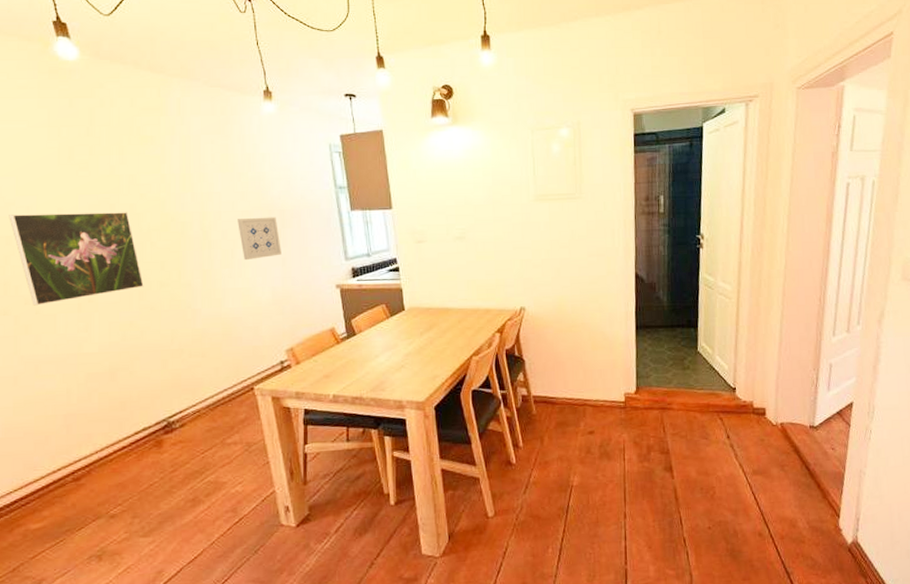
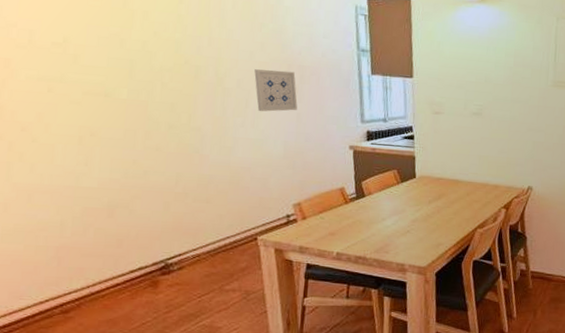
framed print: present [9,212,144,306] -> none [9,36,151,134]

